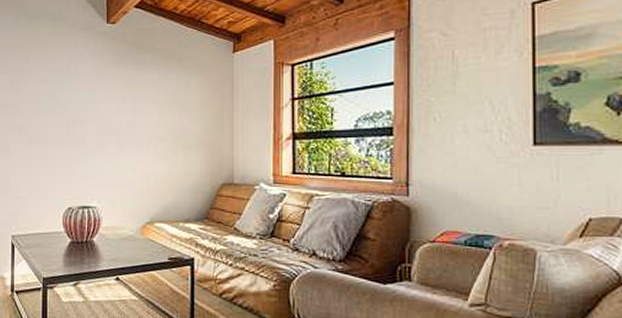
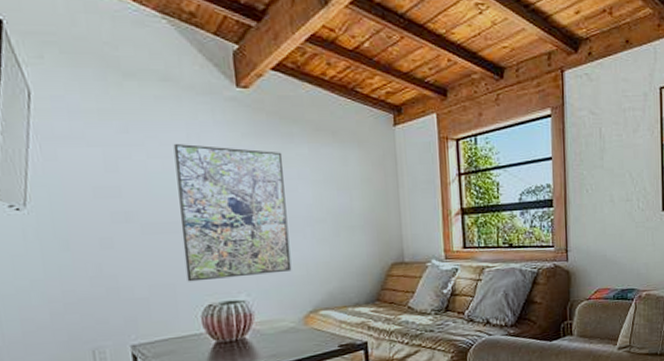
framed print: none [56,71,137,187] -> present [173,144,292,282]

